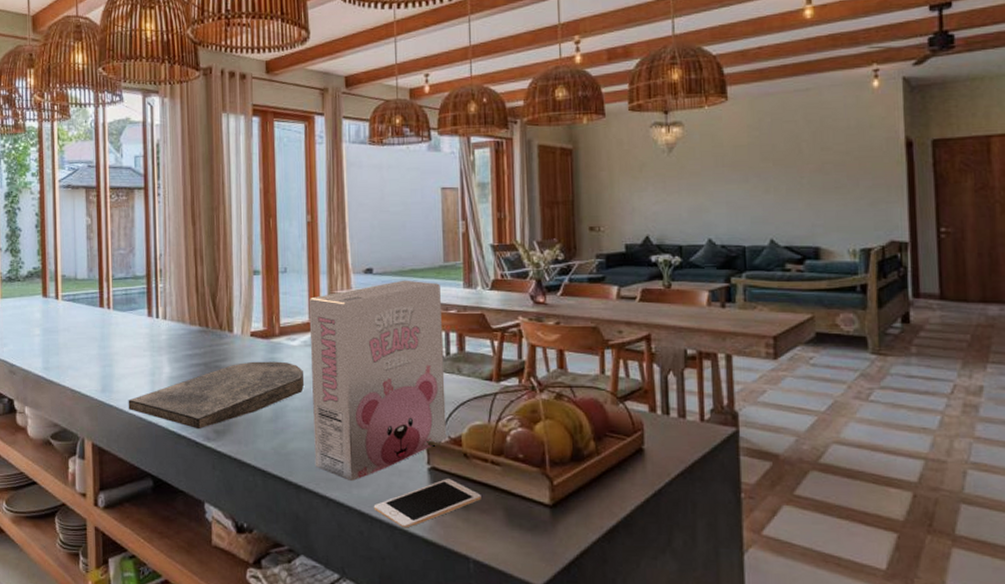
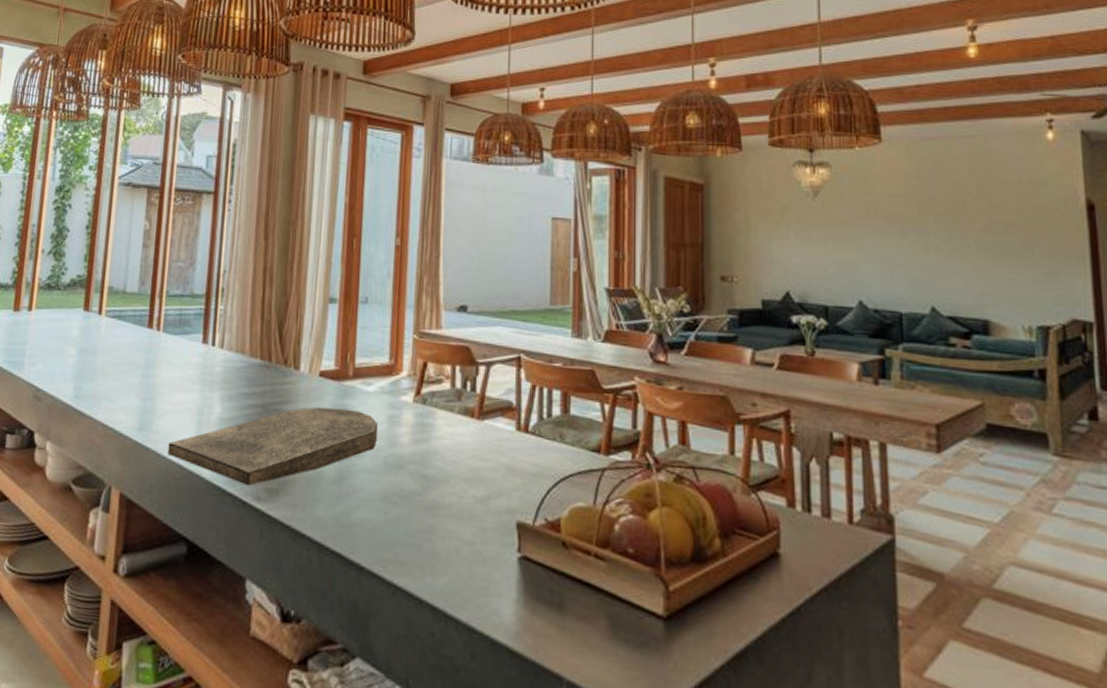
cereal box: present [308,280,447,481] -> none [382,322,545,566]
cell phone: present [373,479,481,528] -> none [449,572,581,633]

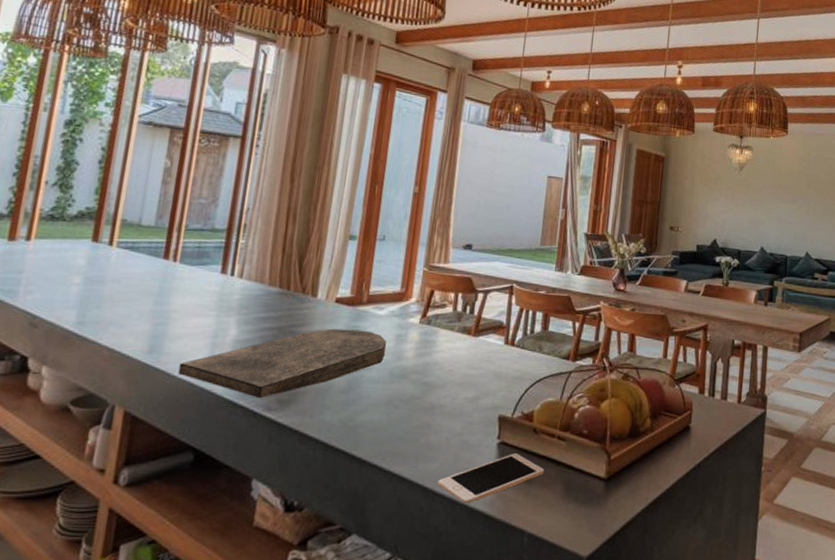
cell phone: none [449,572,581,633] -> present [437,453,544,503]

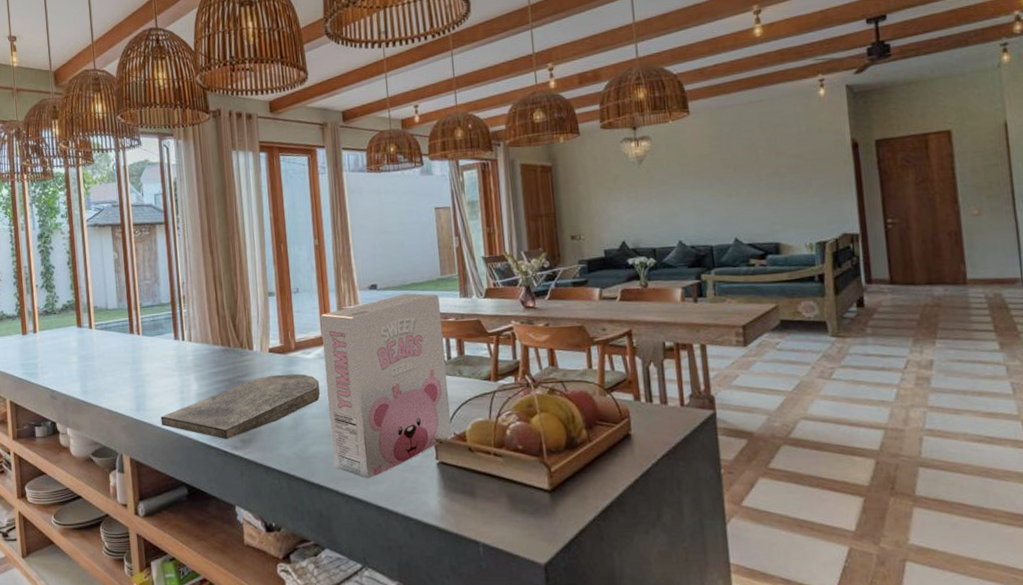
cereal box: none [383,258,534,455] -> present [320,293,452,478]
cell phone: present [437,453,544,503] -> none [389,472,487,519]

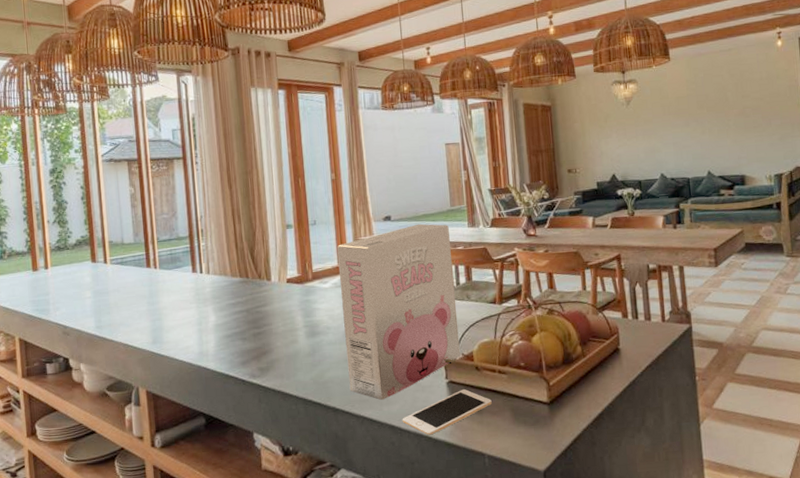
cutting board: present [160,373,321,440] -> none [178,302,337,369]
cell phone: none [389,472,487,519] -> present [402,389,492,435]

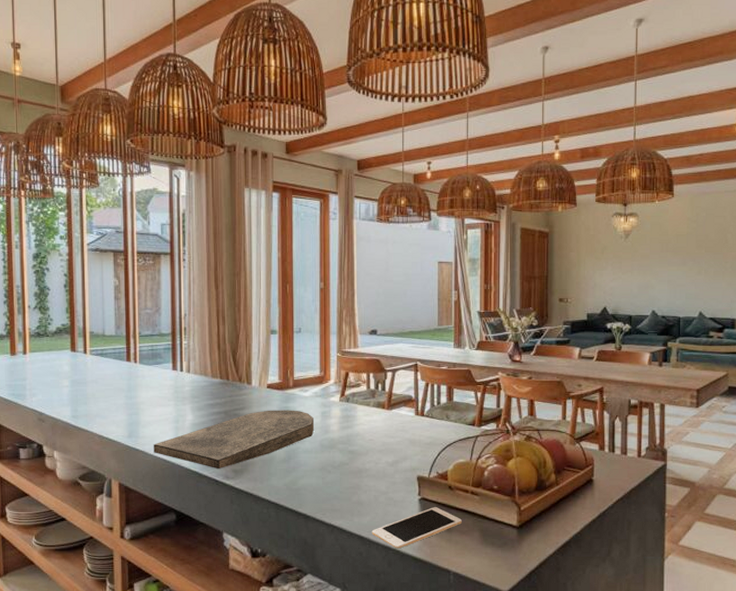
cutting board: none [178,302,337,369] -> present [153,410,315,470]
cereal box: present [336,223,461,400] -> none [320,340,435,510]

